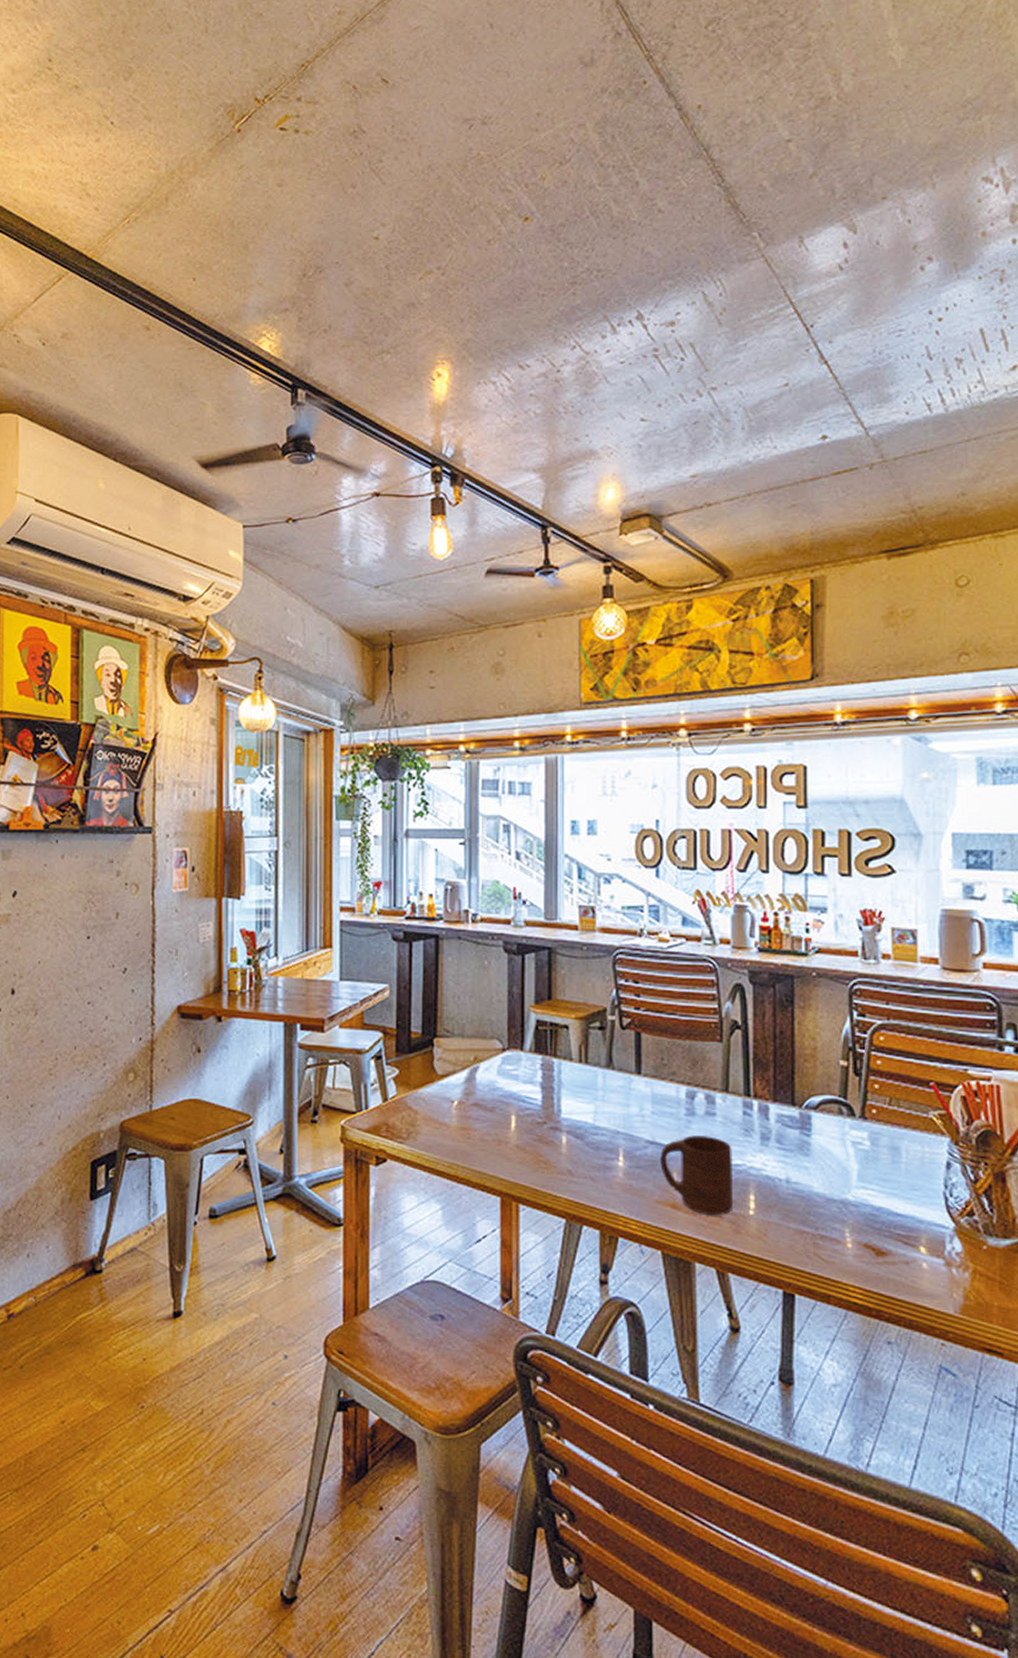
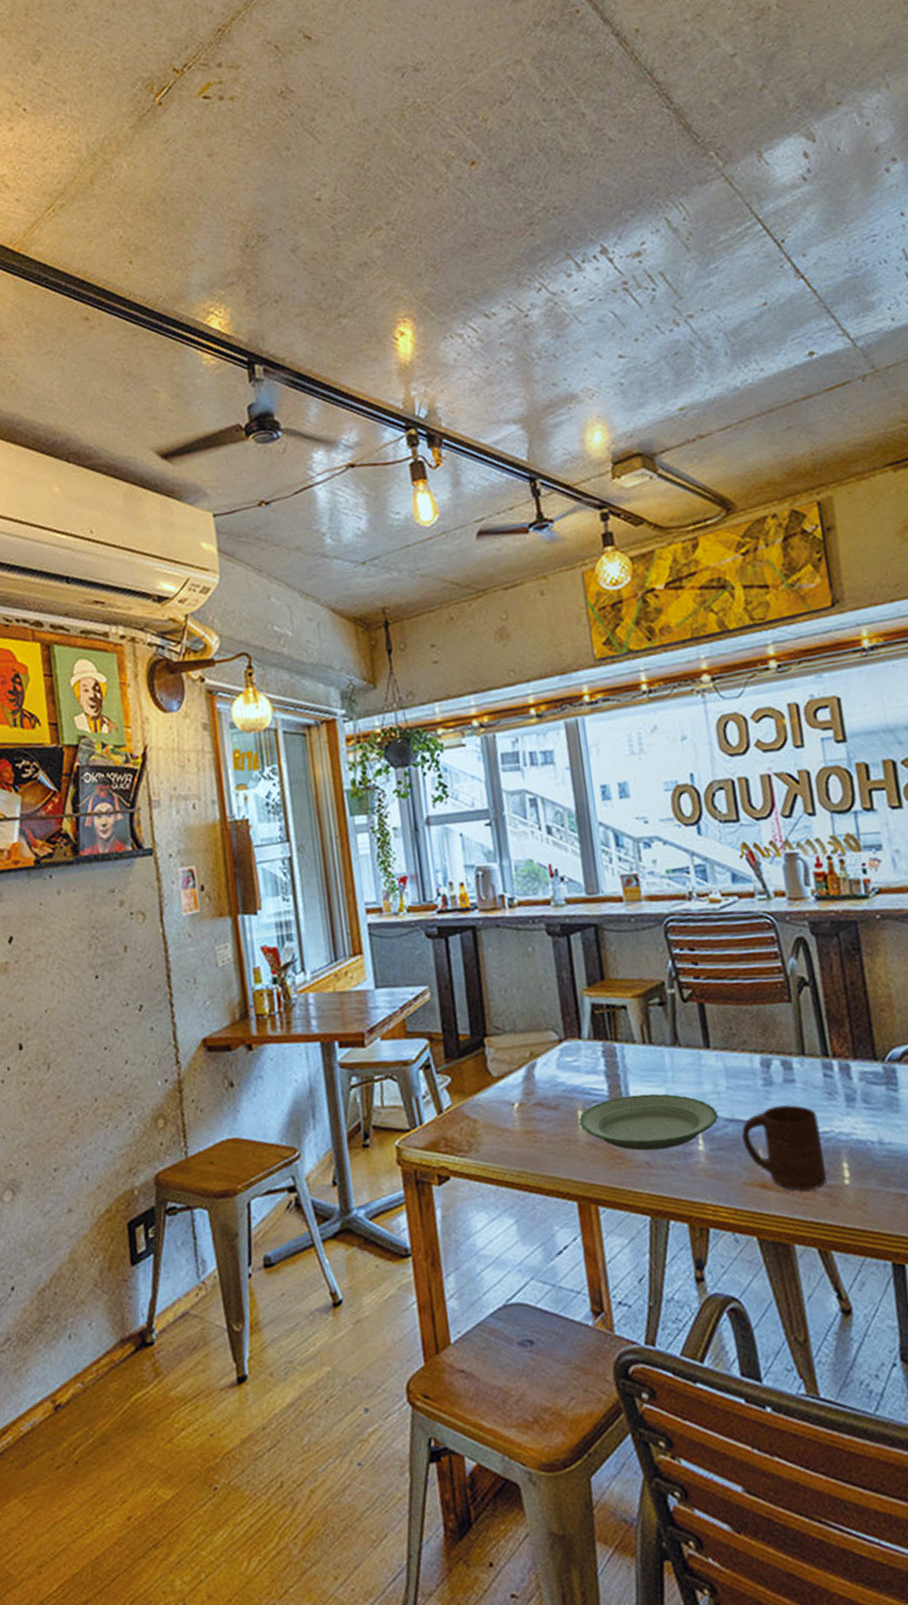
plate: none [511,1108,641,1160] -> present [579,1093,719,1151]

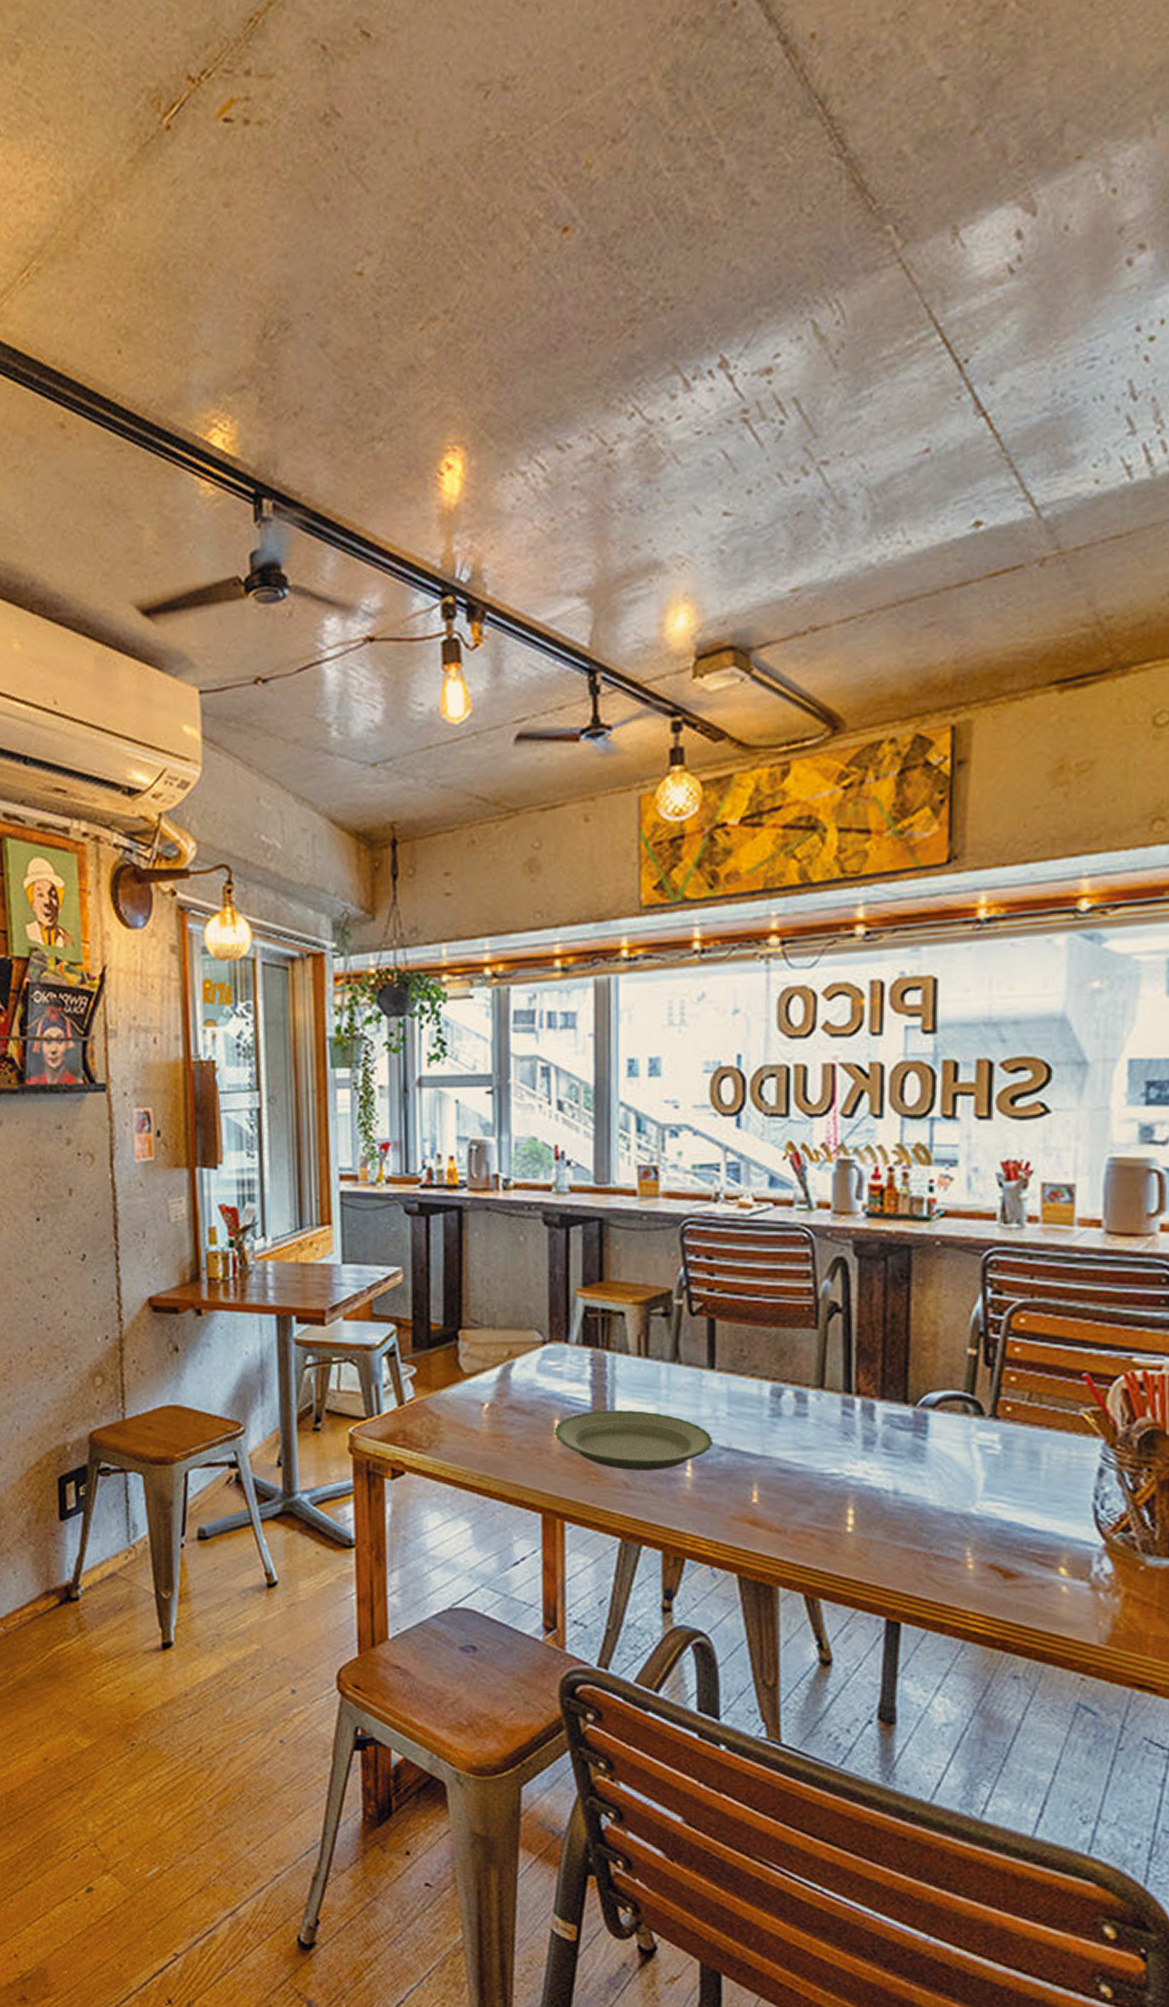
cup: present [742,1105,827,1191] -> none [737,1440,829,1533]

